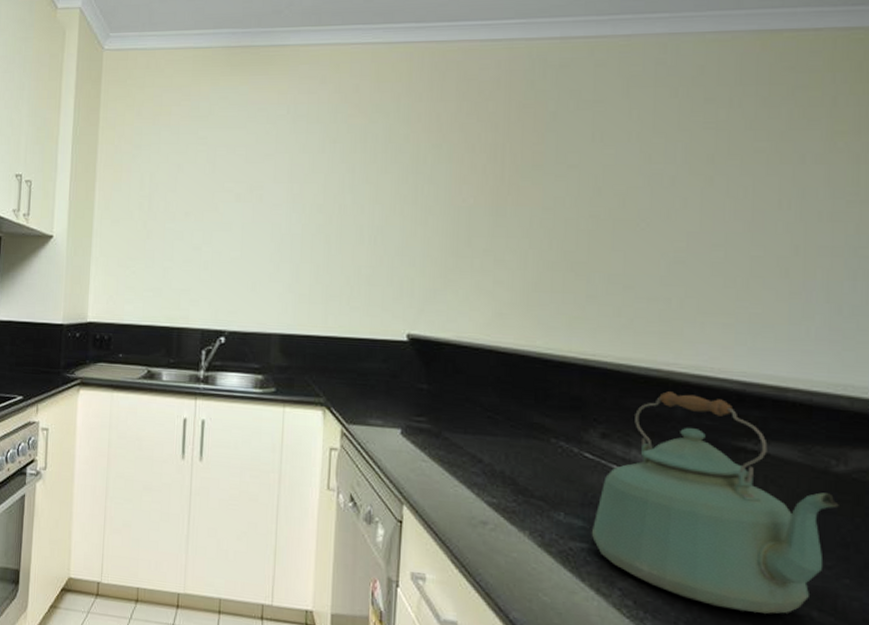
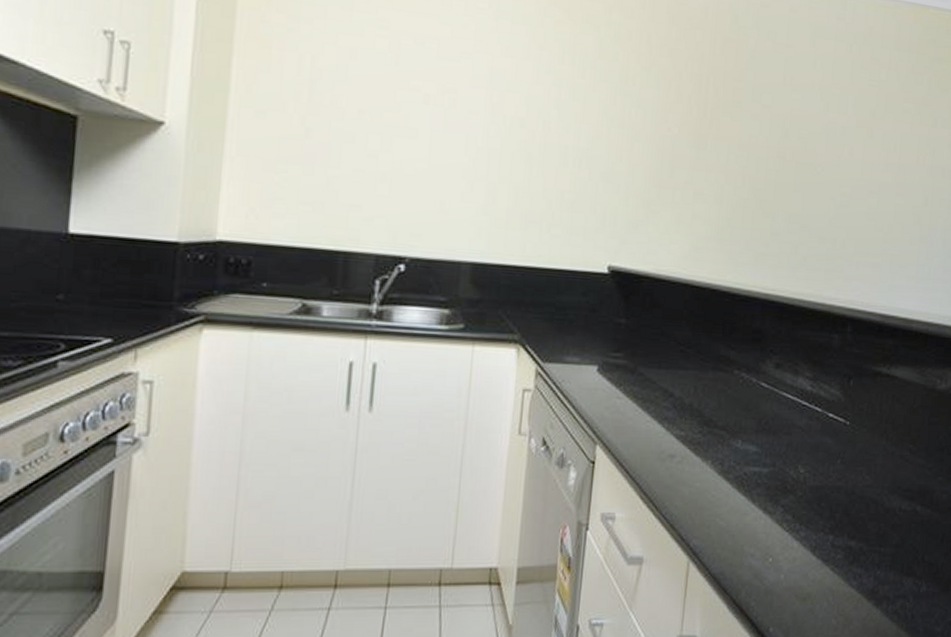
kettle: present [591,391,839,614] -> none [762,324,940,513]

